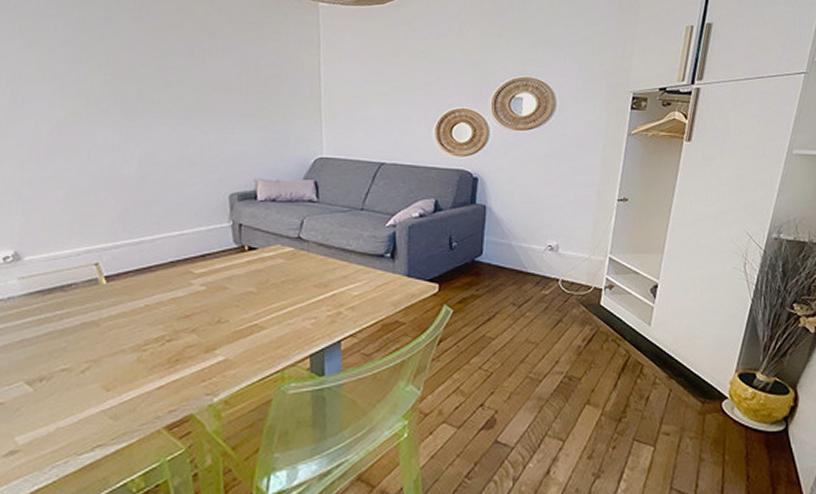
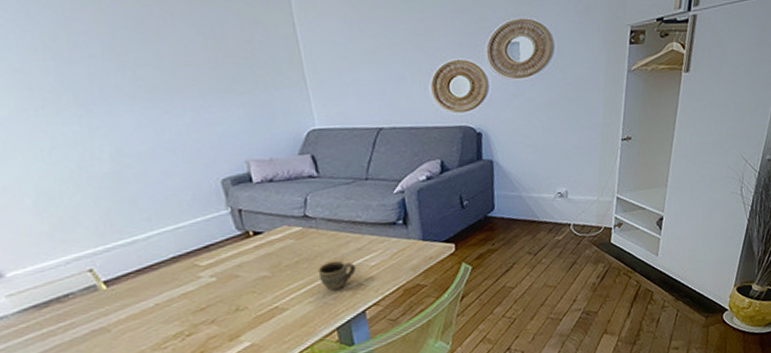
cup: none [301,285,339,316] -> present [317,260,356,291]

